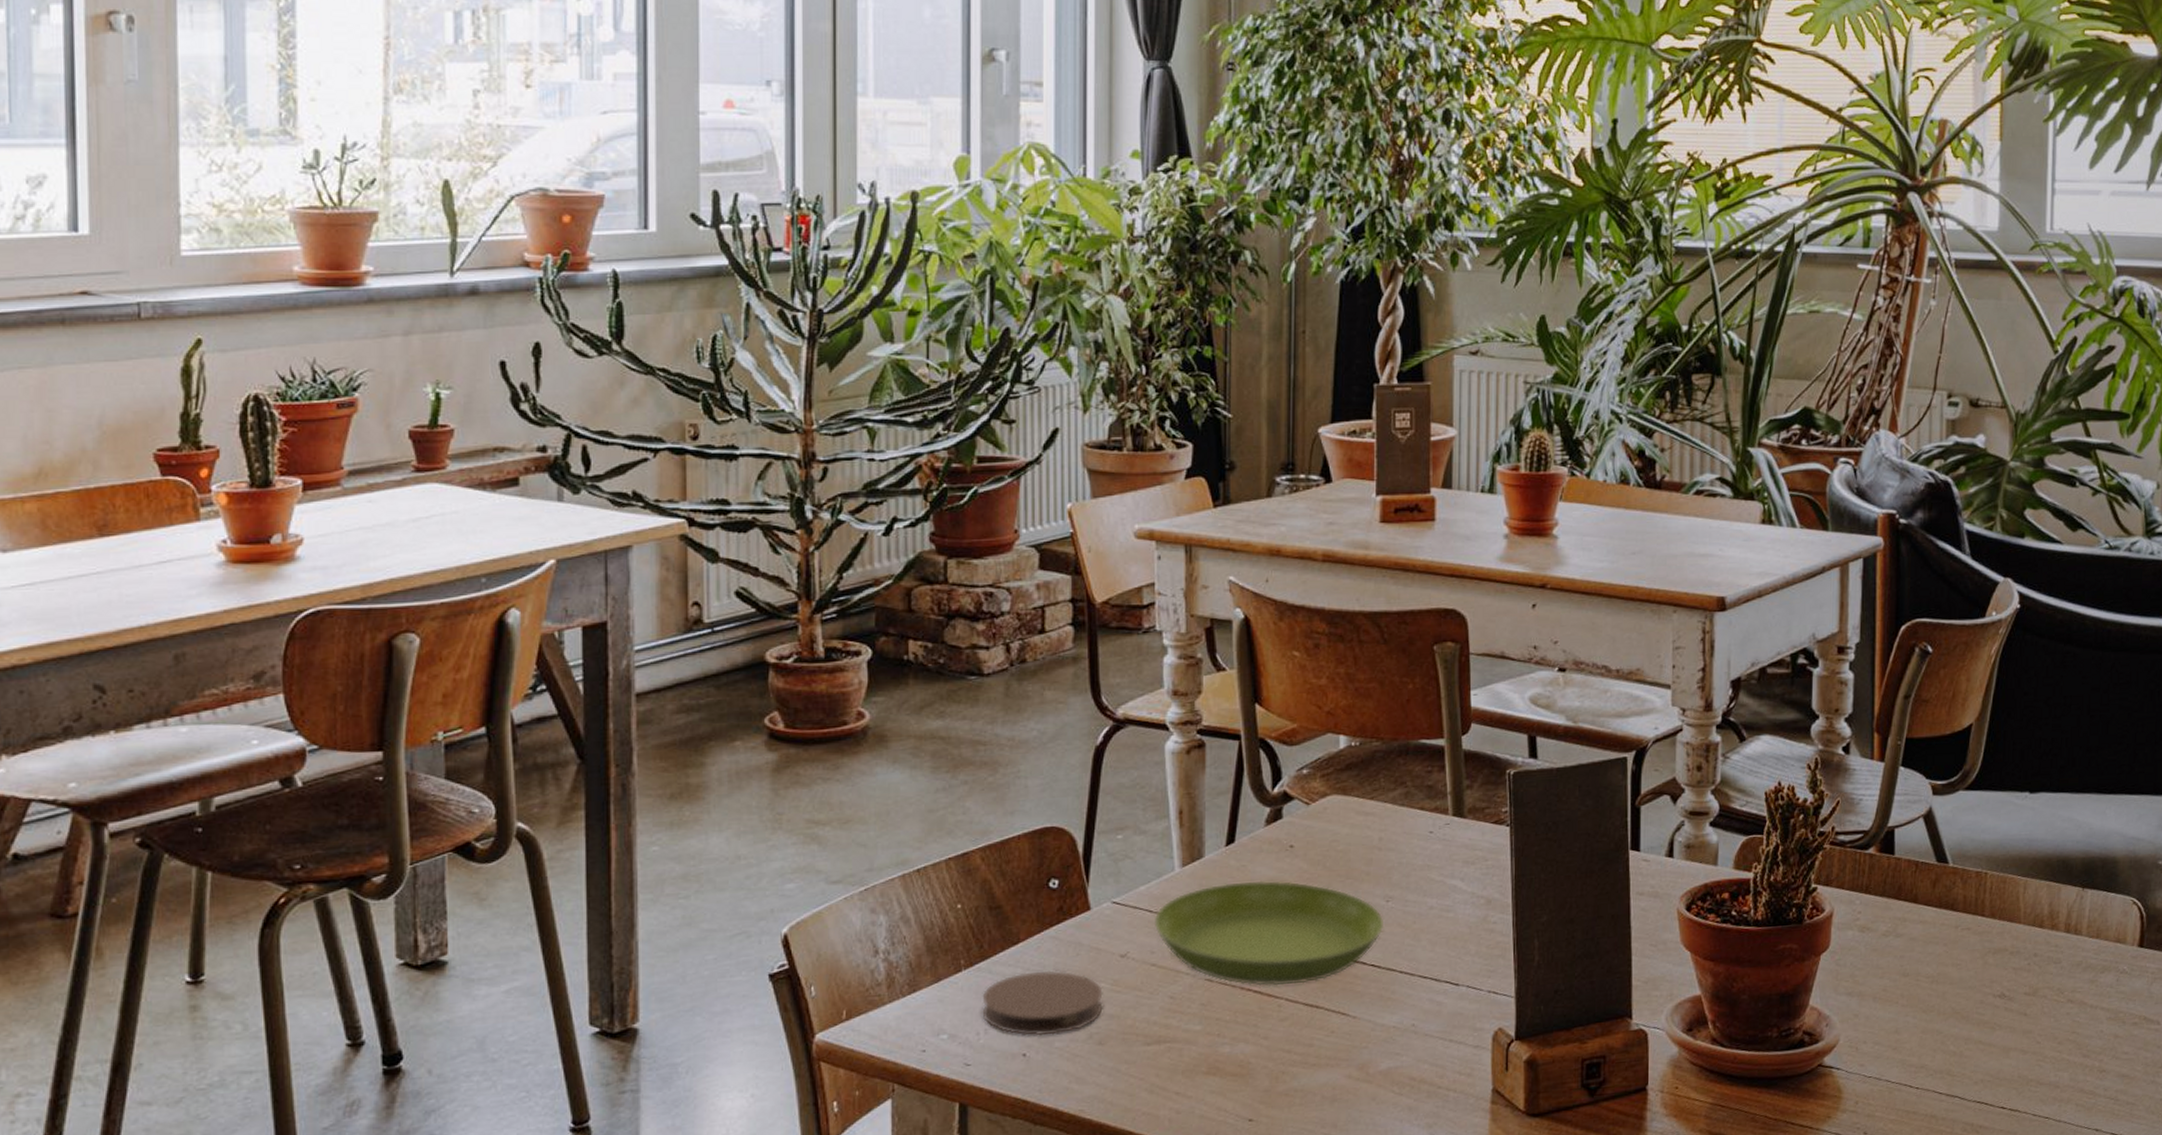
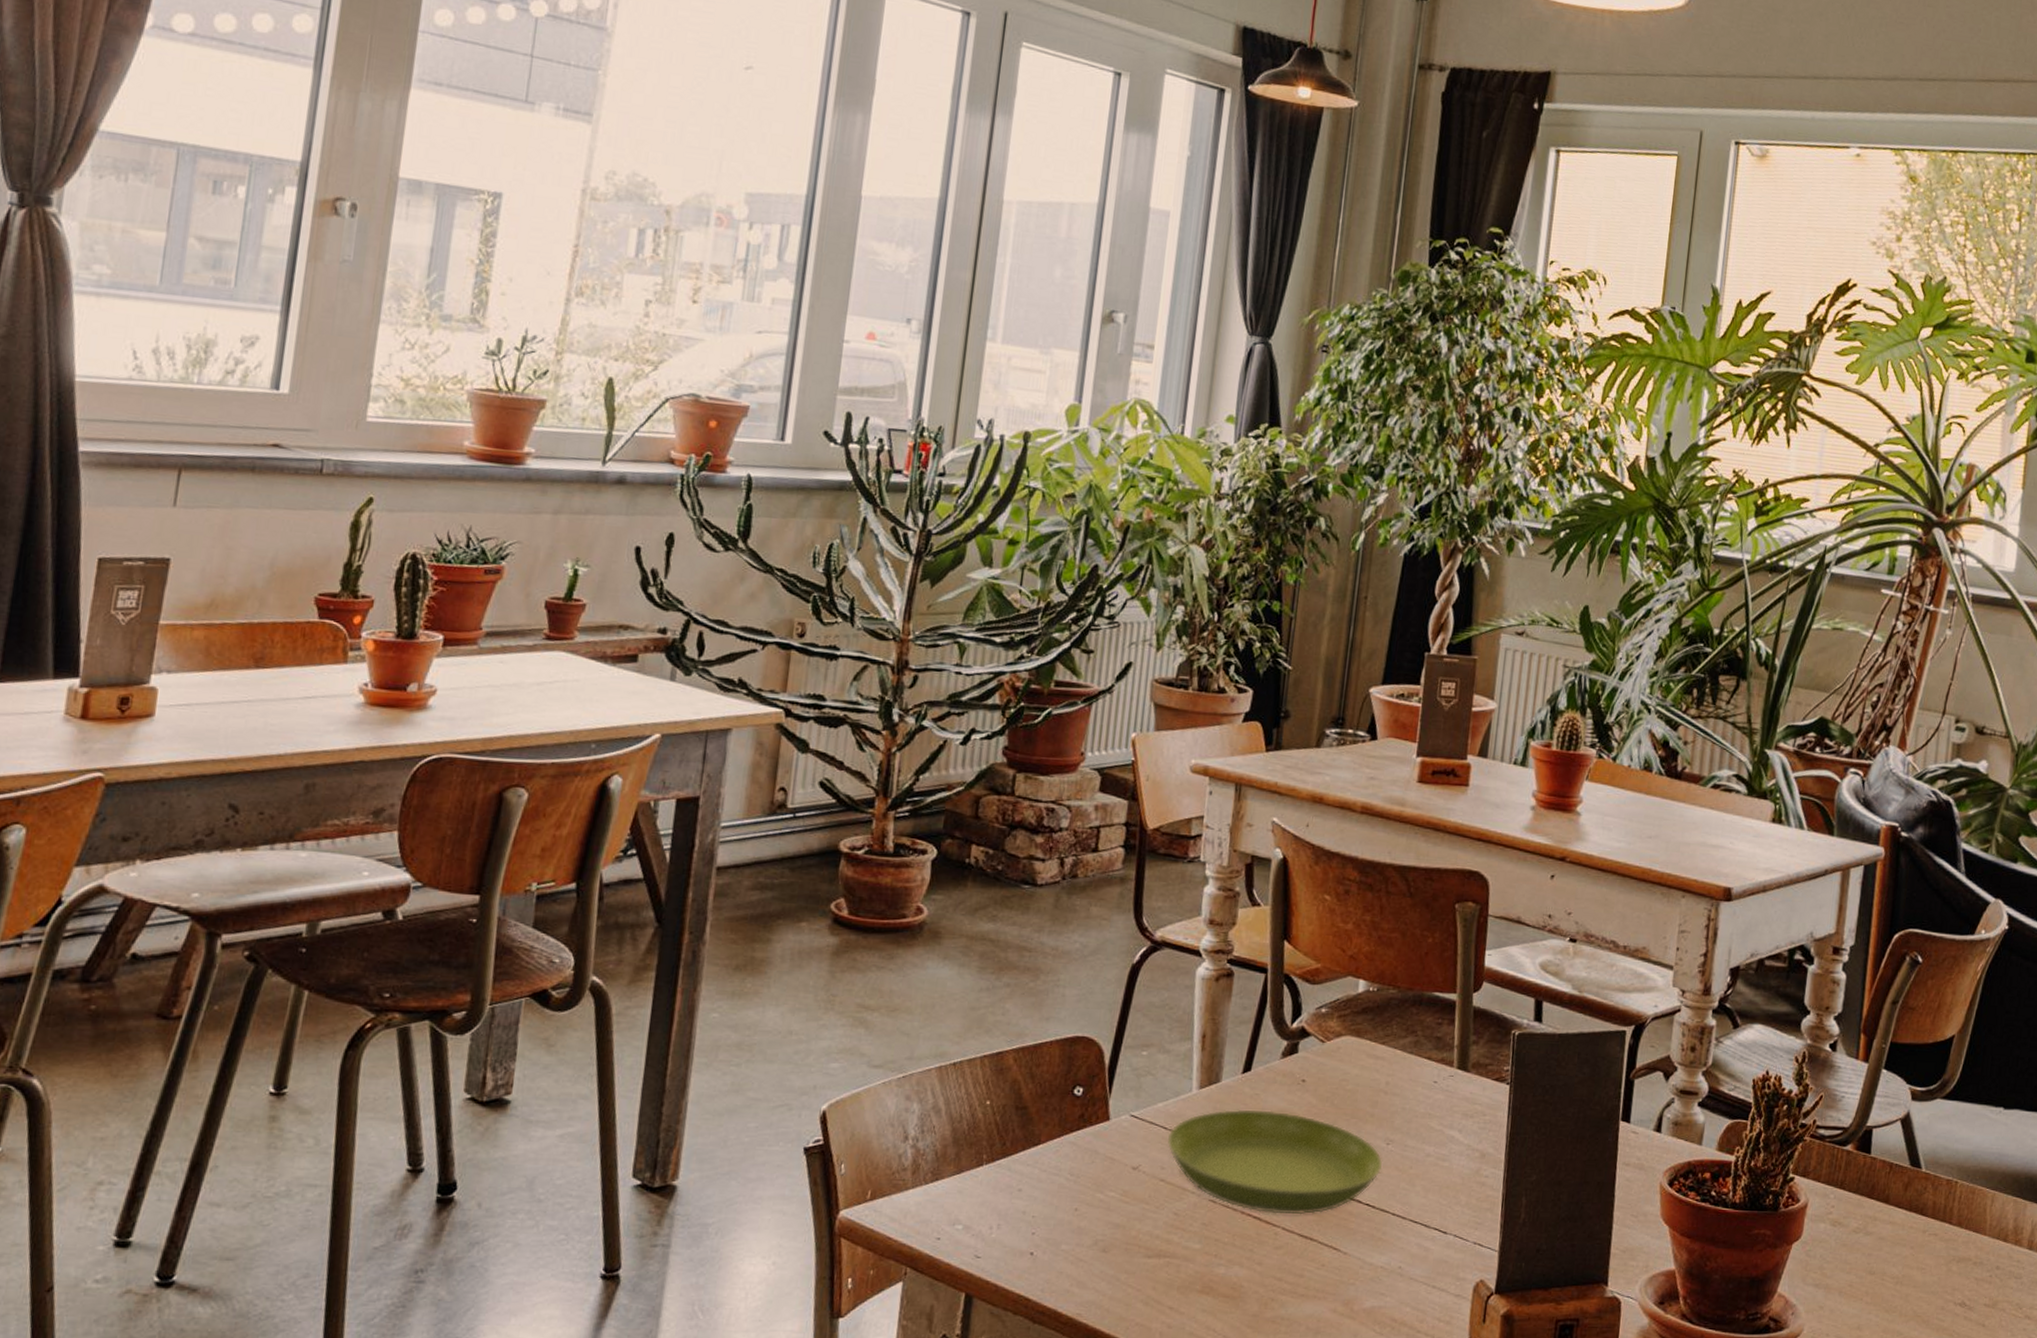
coaster: present [982,970,1103,1036] -> none [996,1173,1113,1237]

